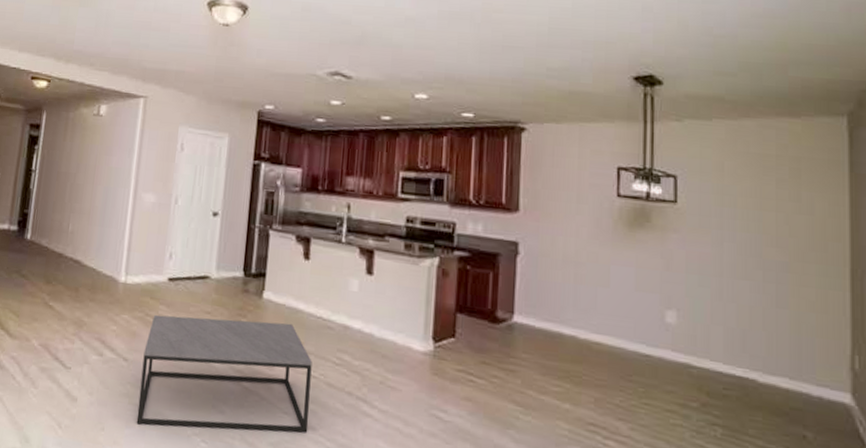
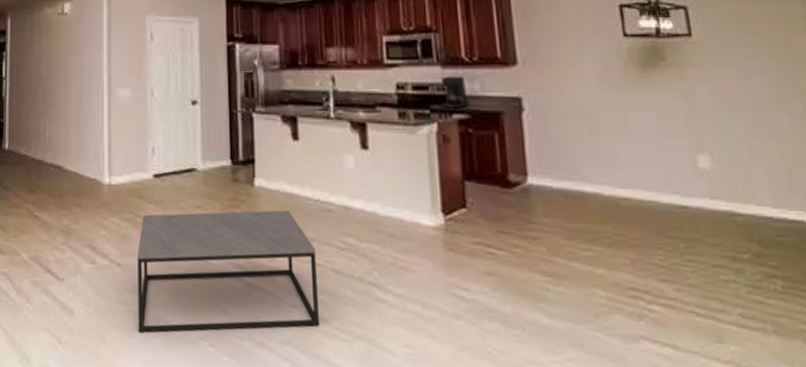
coffee maker: none [446,215,470,247] -> present [441,76,469,109]

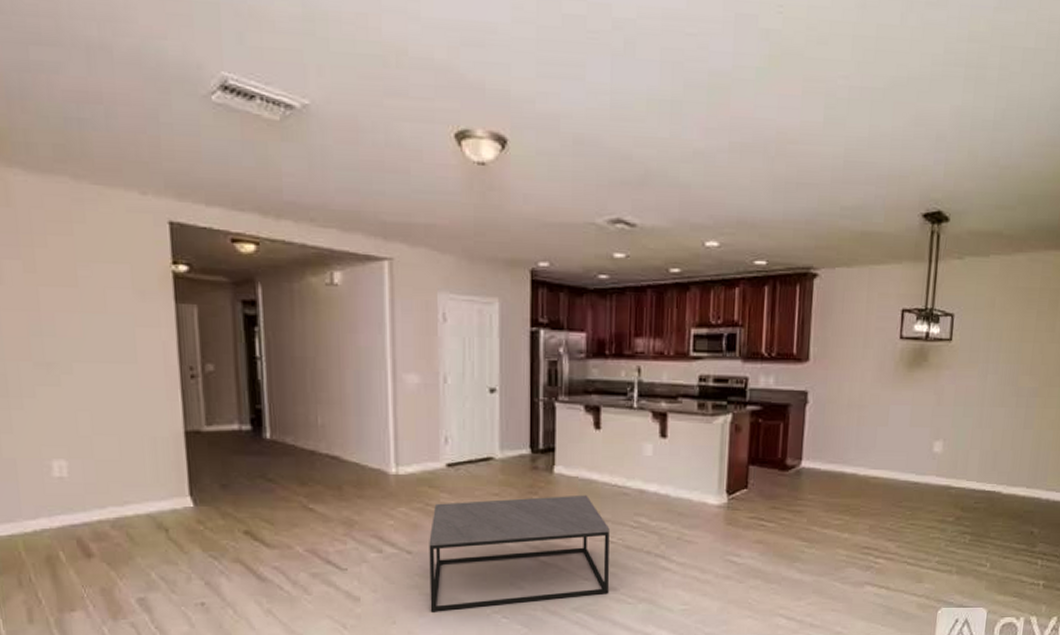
coffee maker: present [441,76,469,109] -> none [738,370,762,401]

